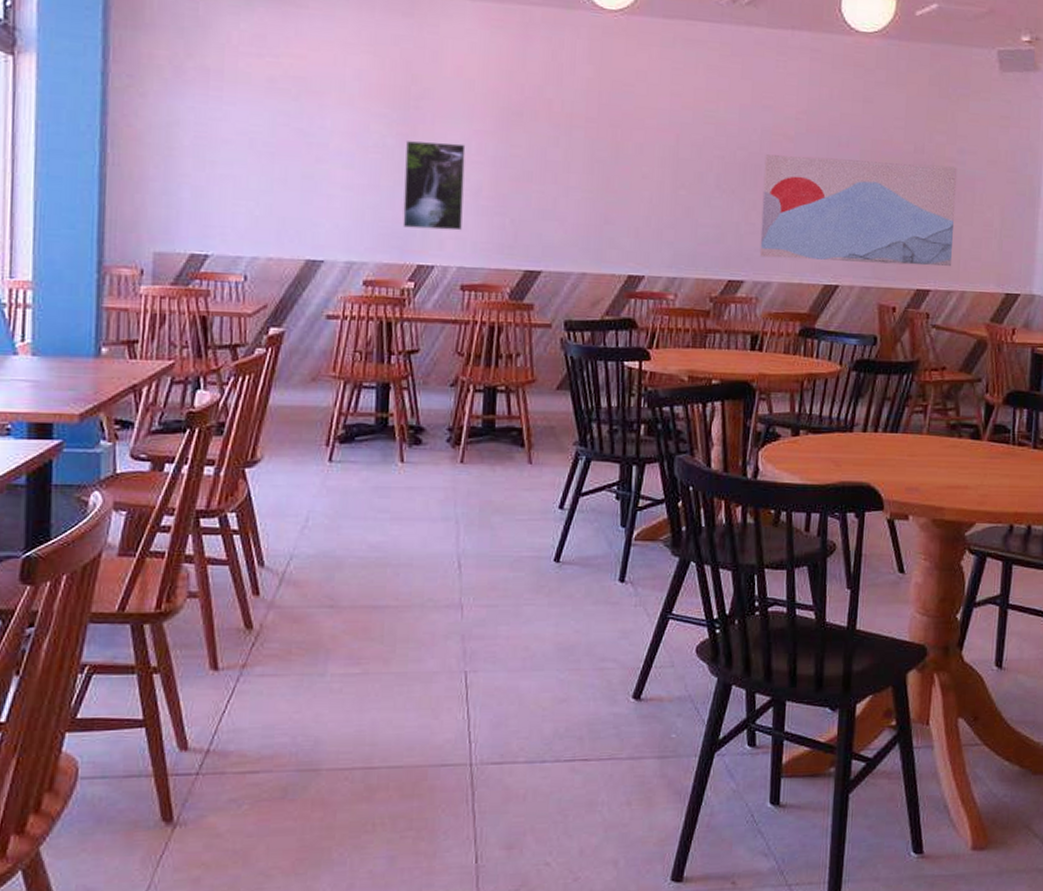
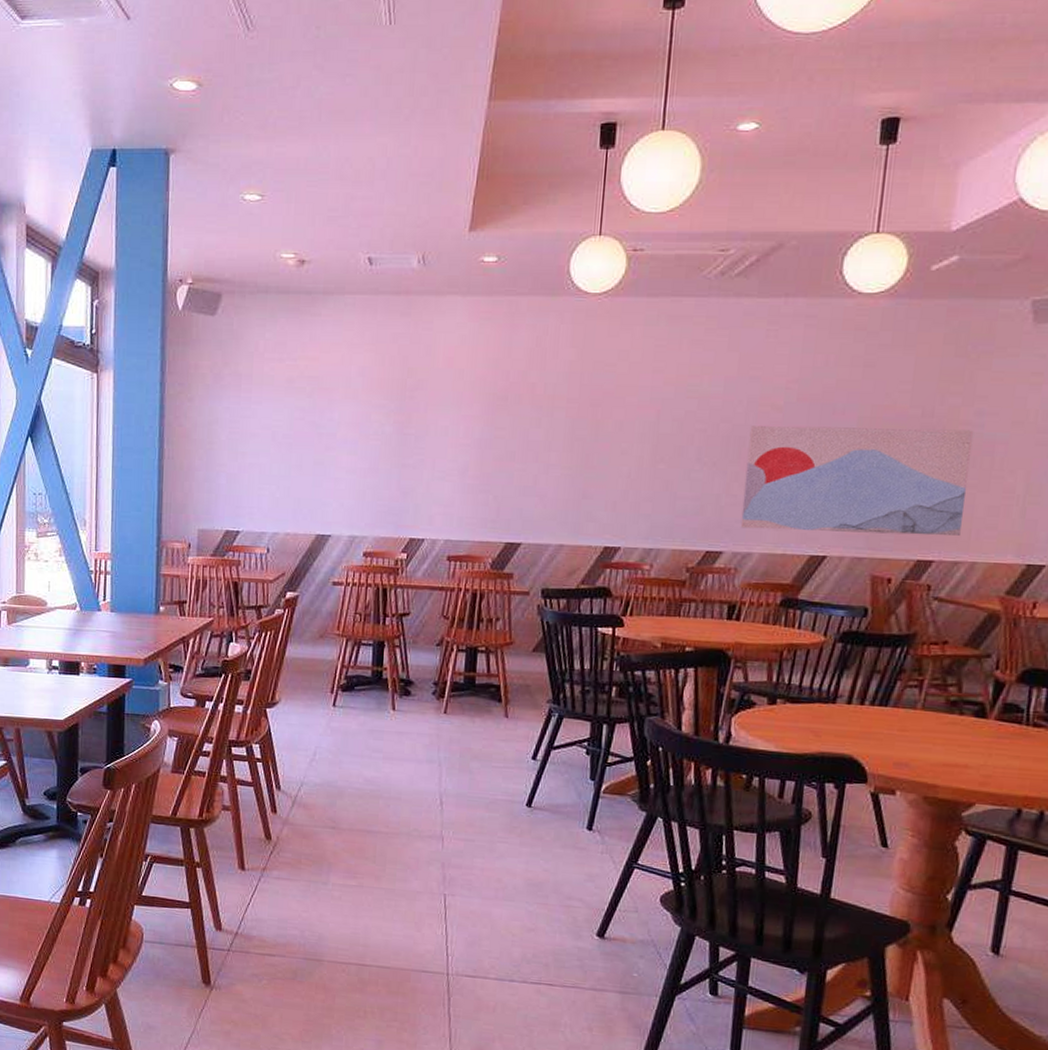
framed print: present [402,140,466,231] -> none [397,427,455,507]

